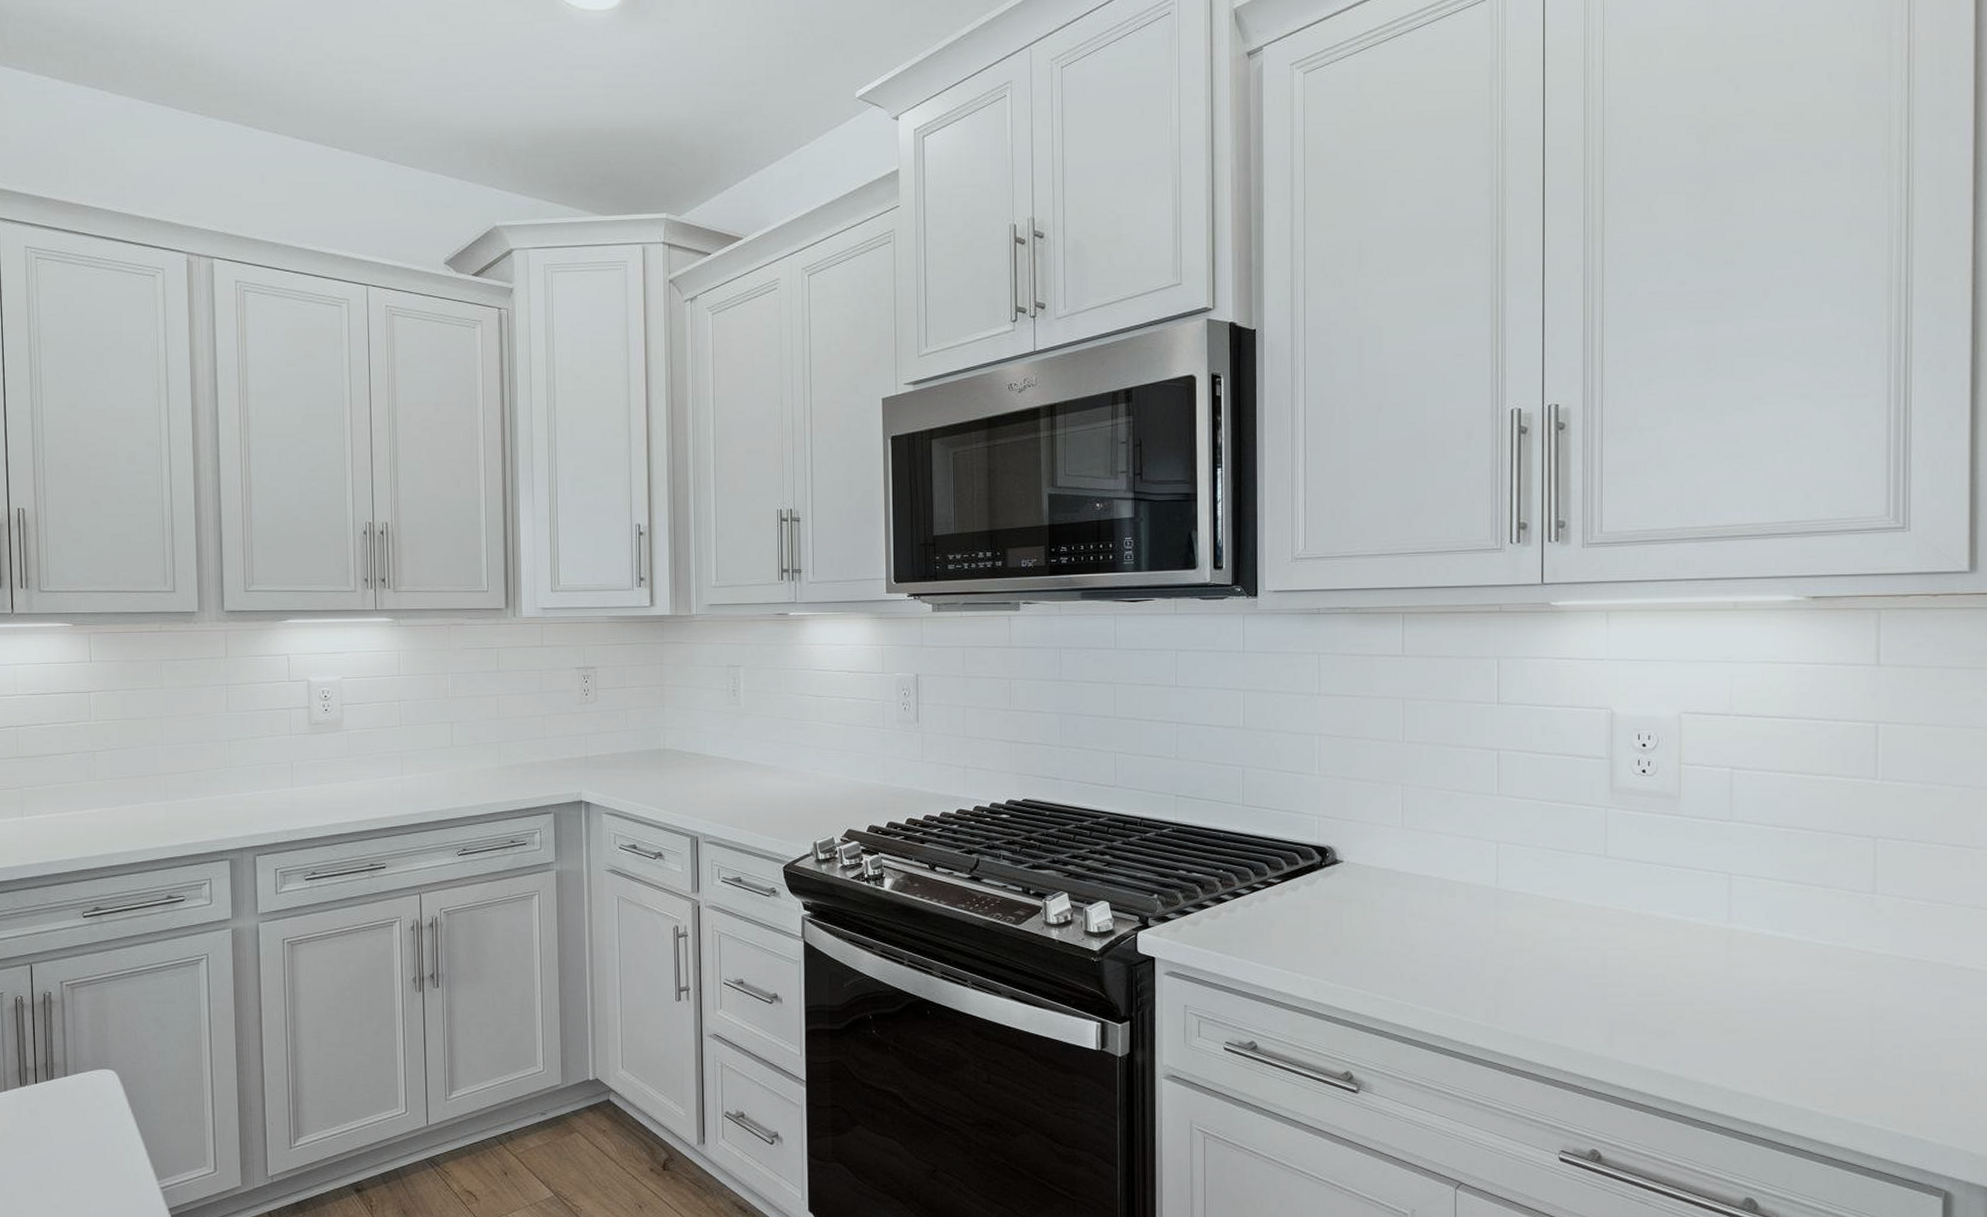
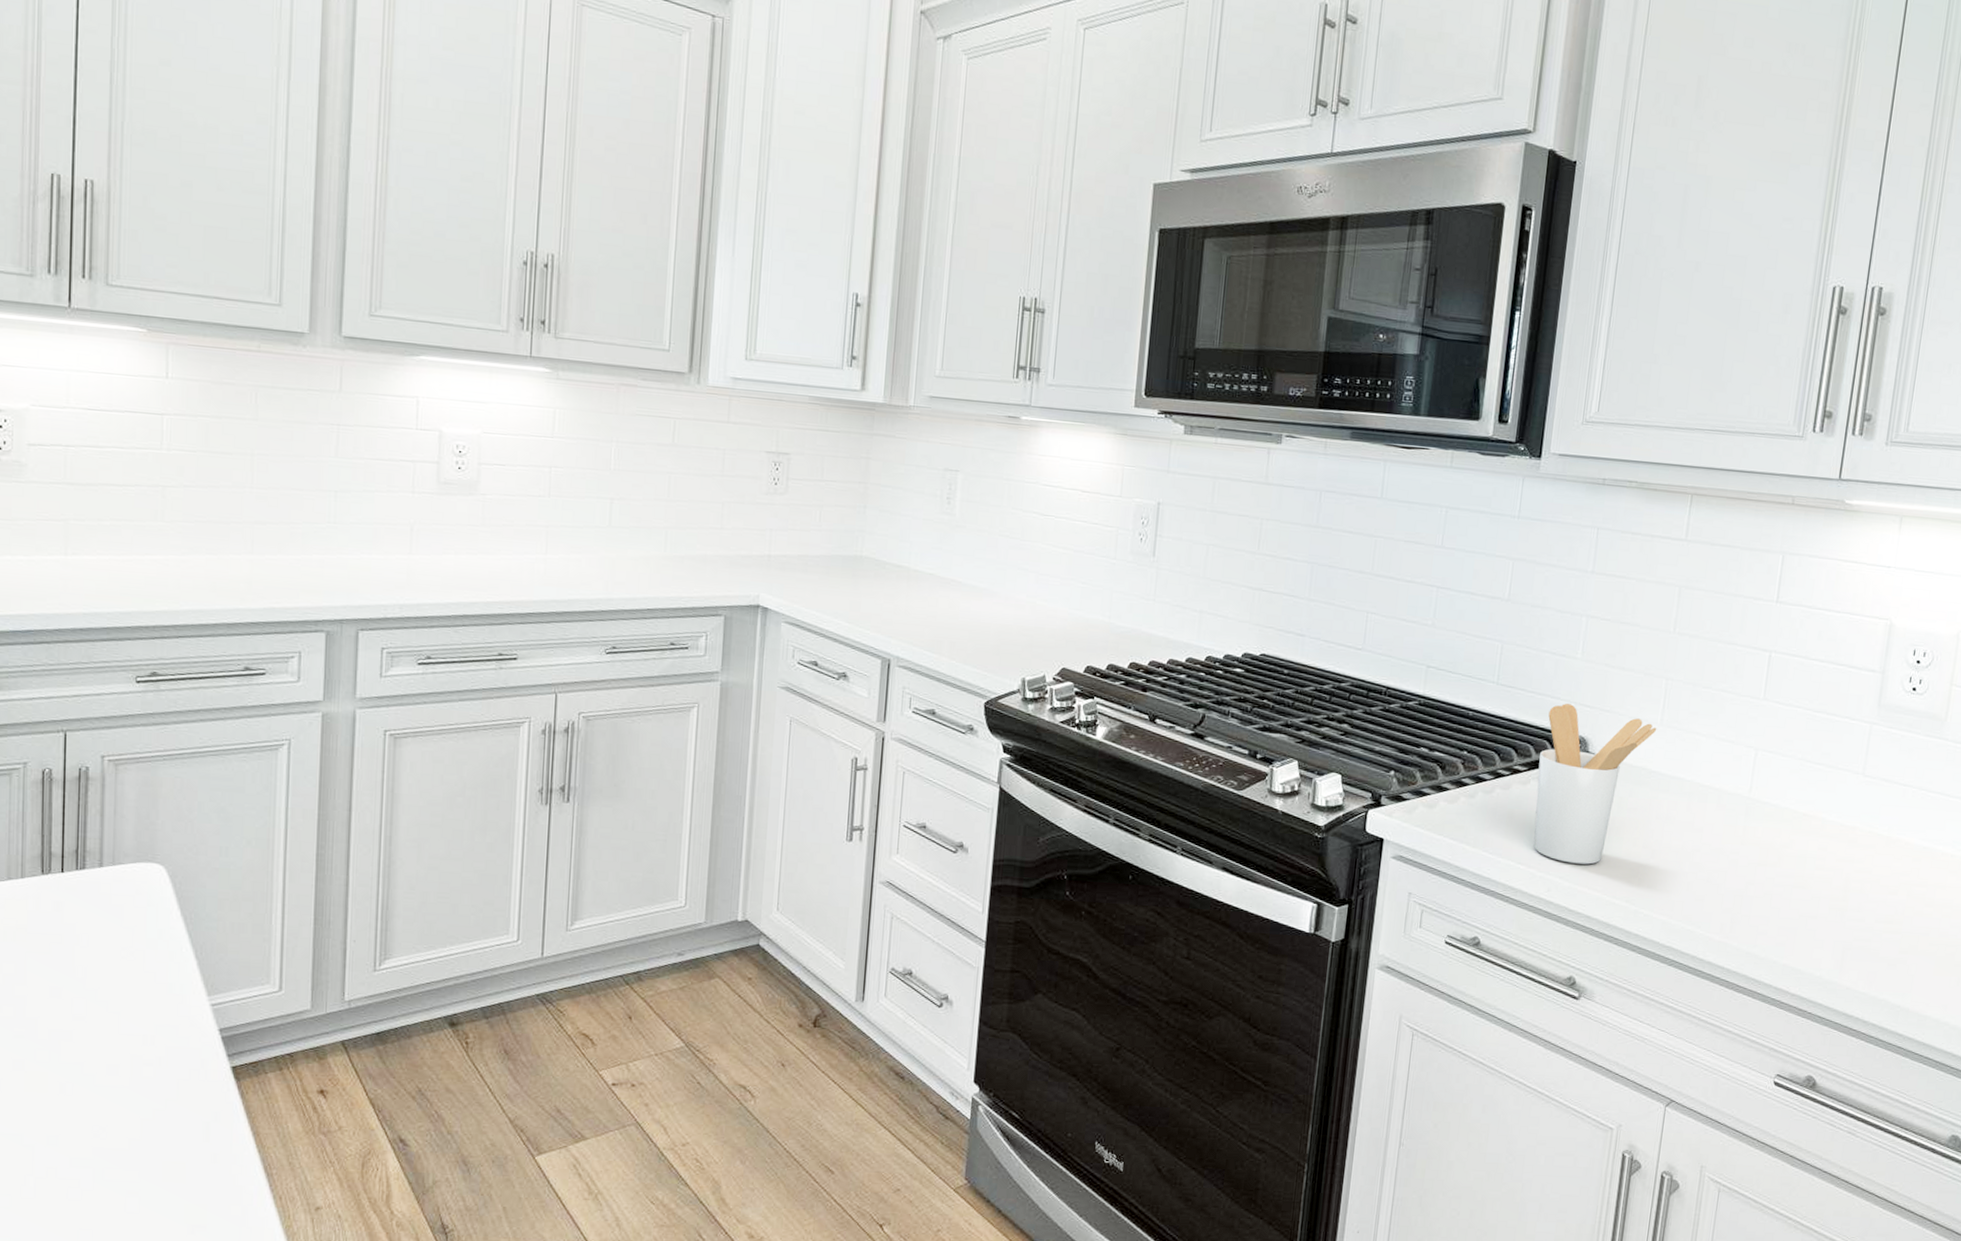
utensil holder: none [1290,817,1399,965] -> present [1533,704,1657,865]

